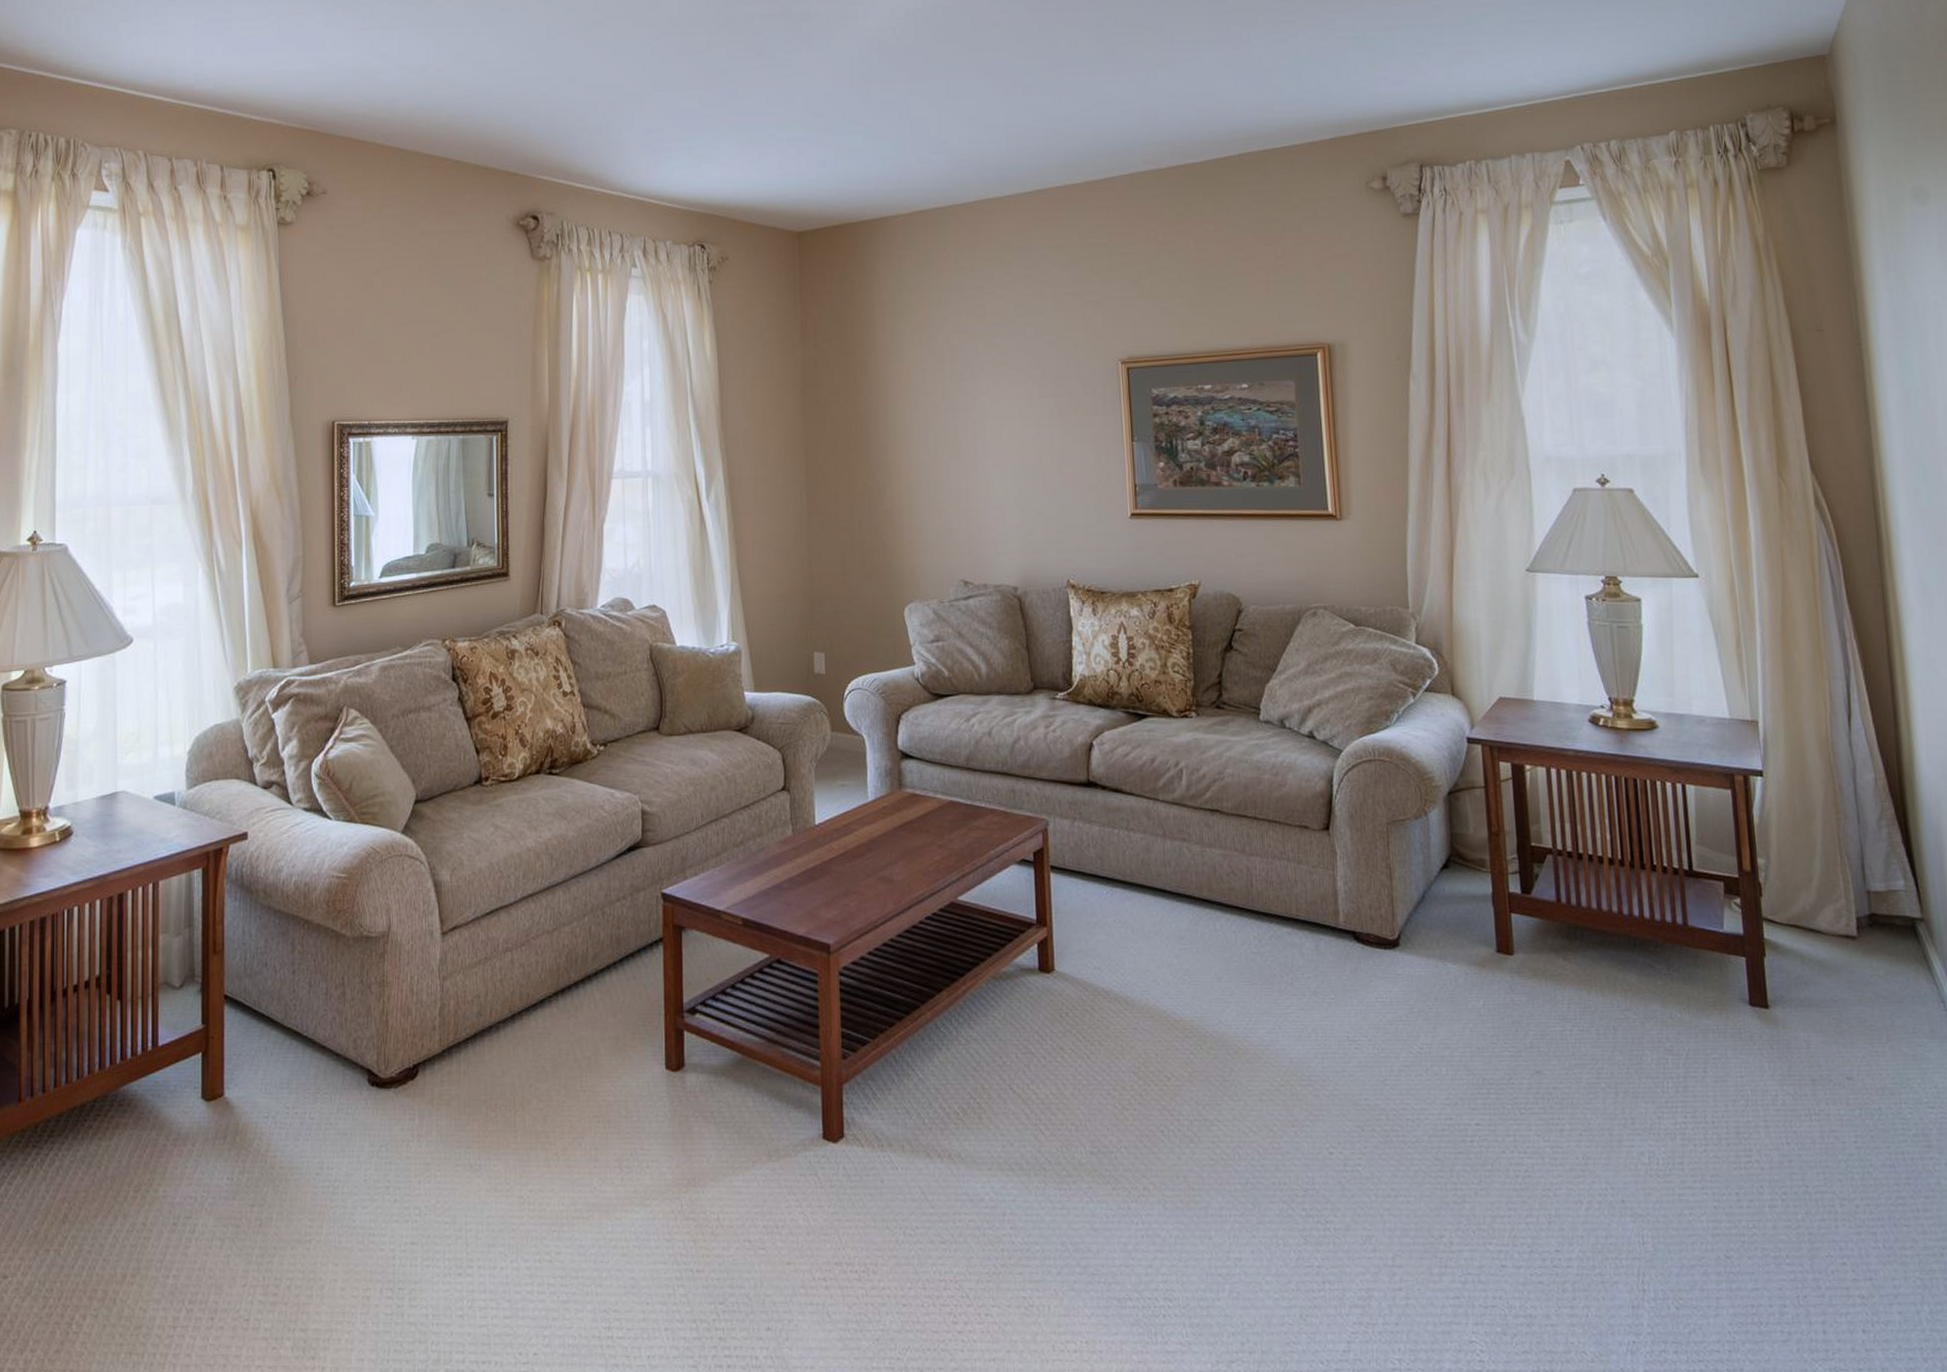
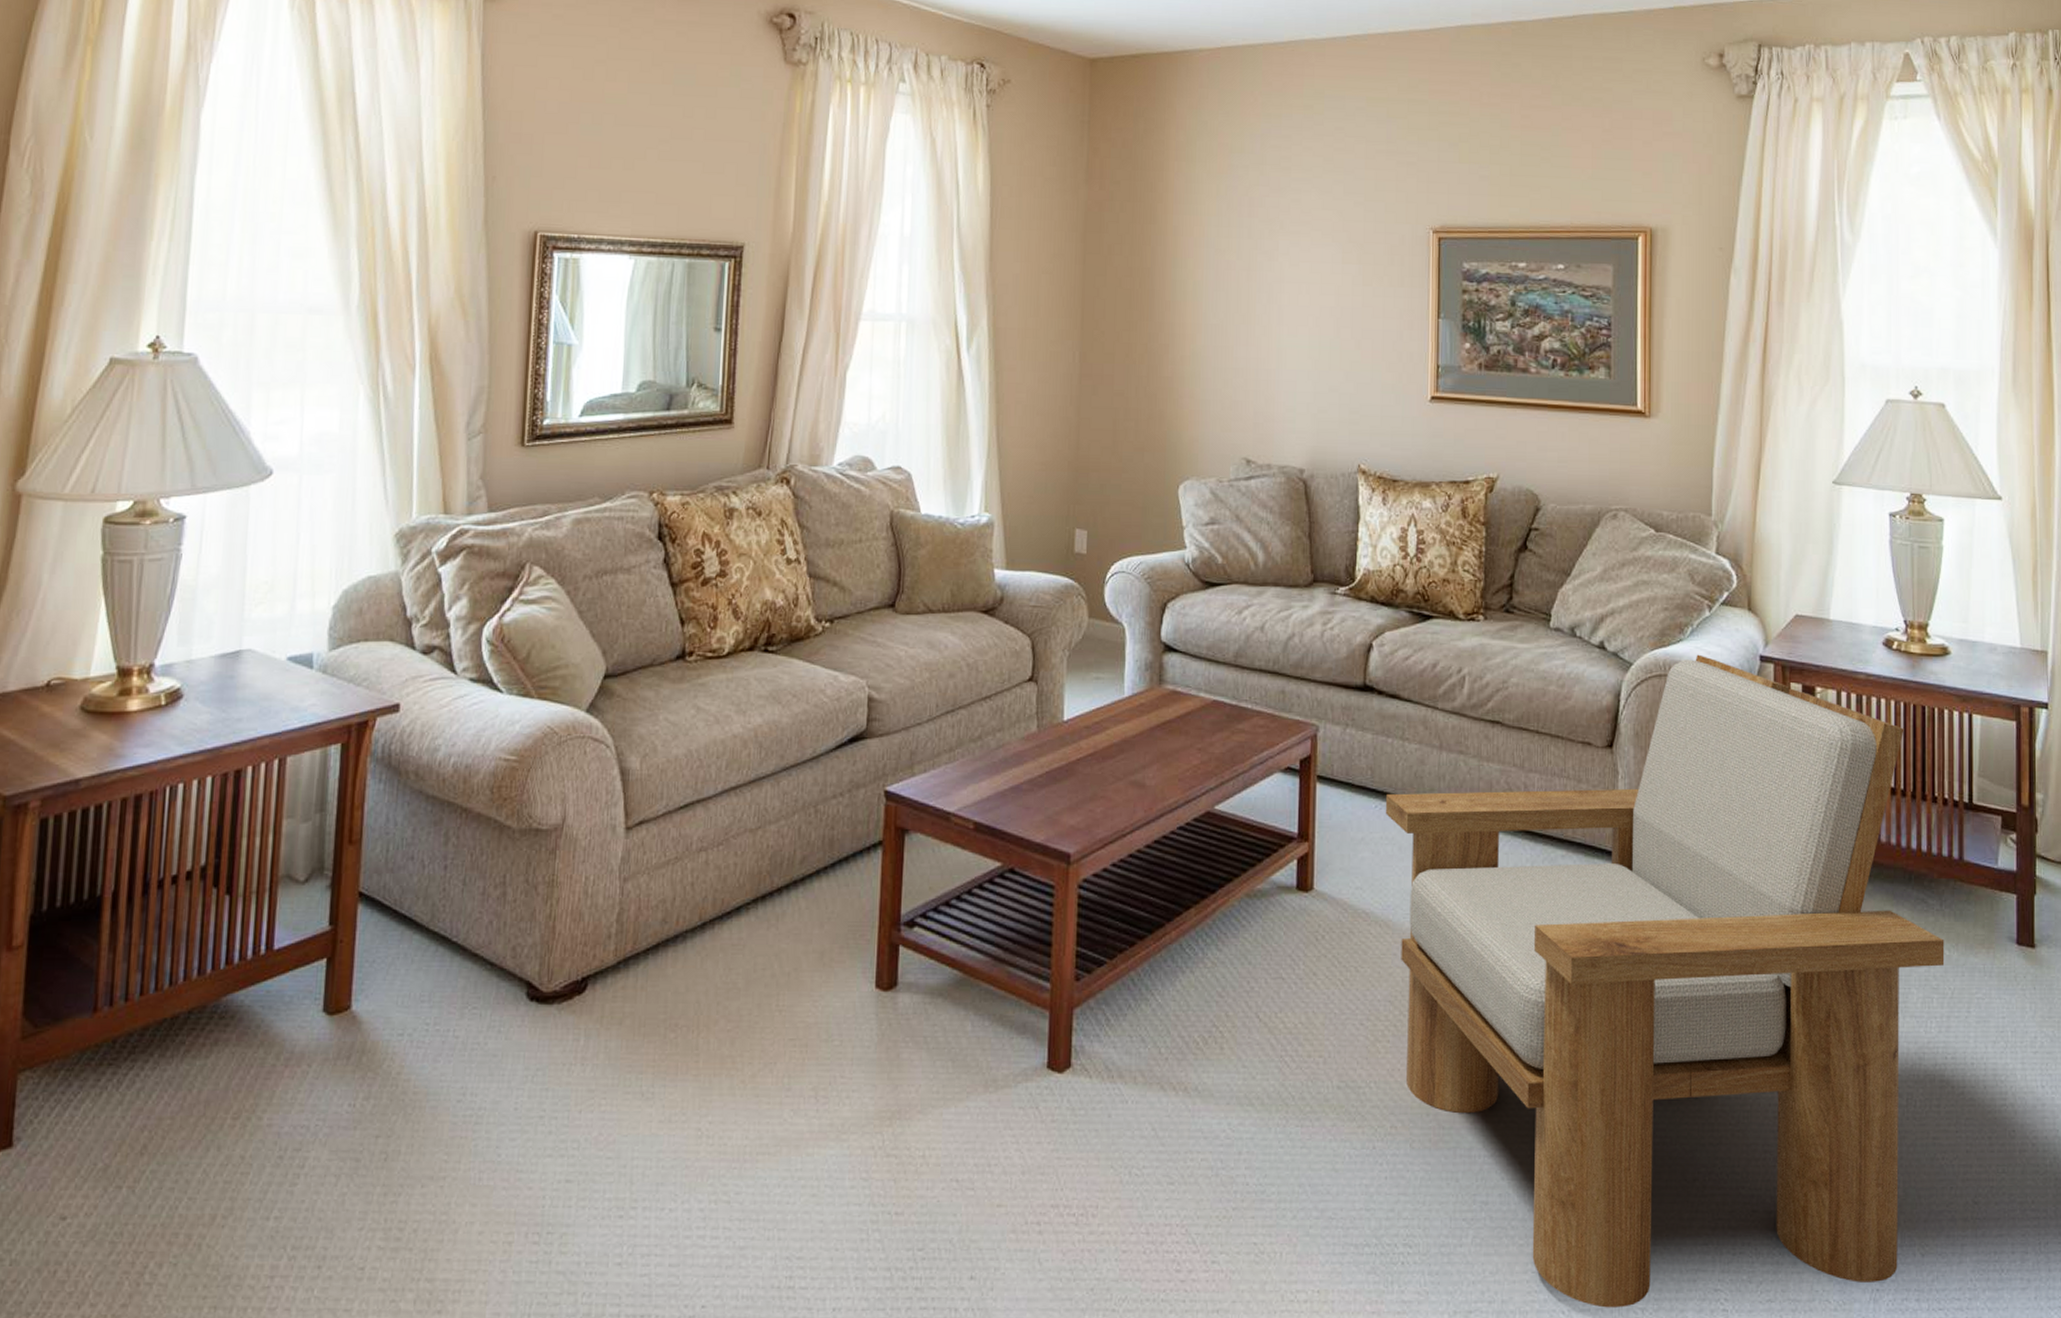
armchair: none [1115,739,1677,1358] -> present [1385,654,1945,1308]

